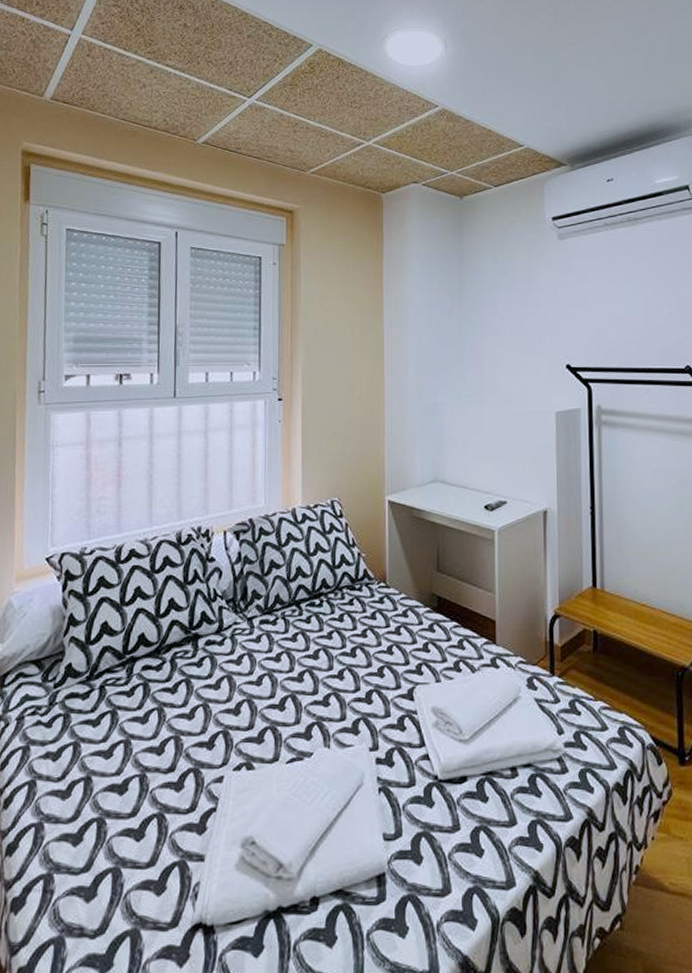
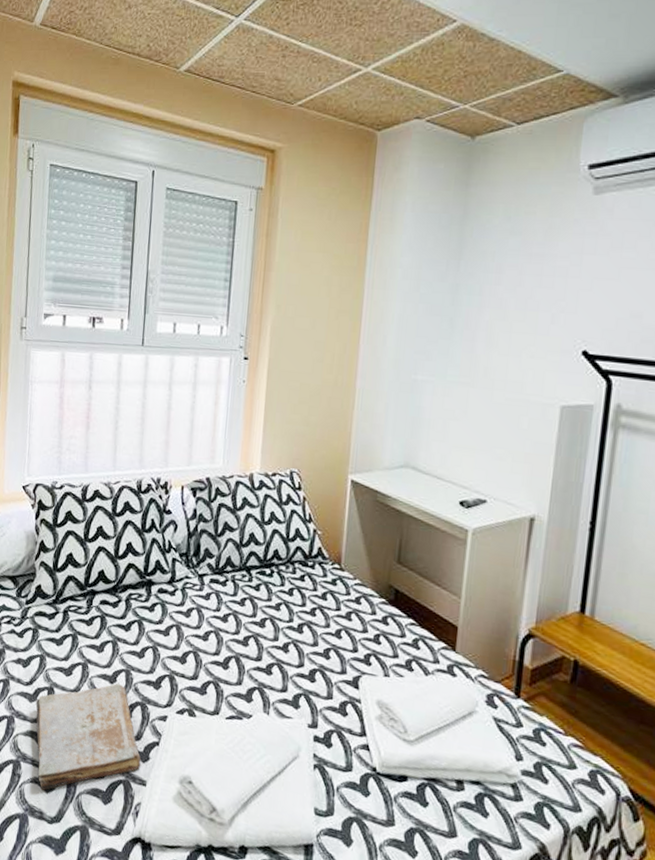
book: none [69,754,198,902] -> present [35,683,141,791]

